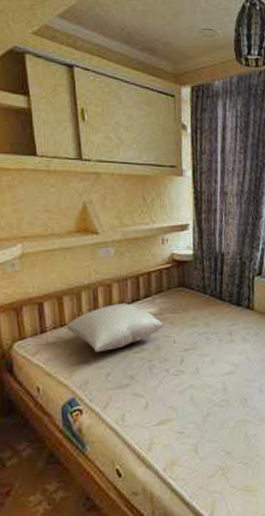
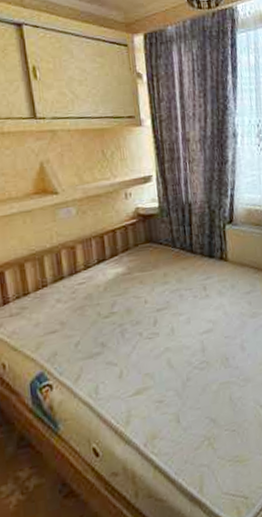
pillow: present [65,303,165,352] -> none [29,265,134,320]

